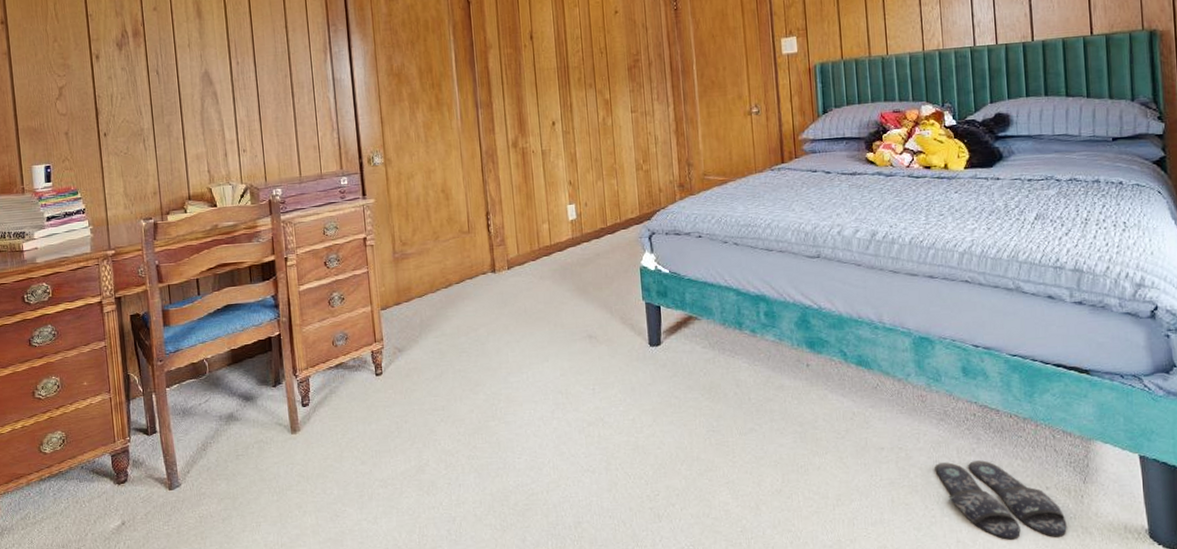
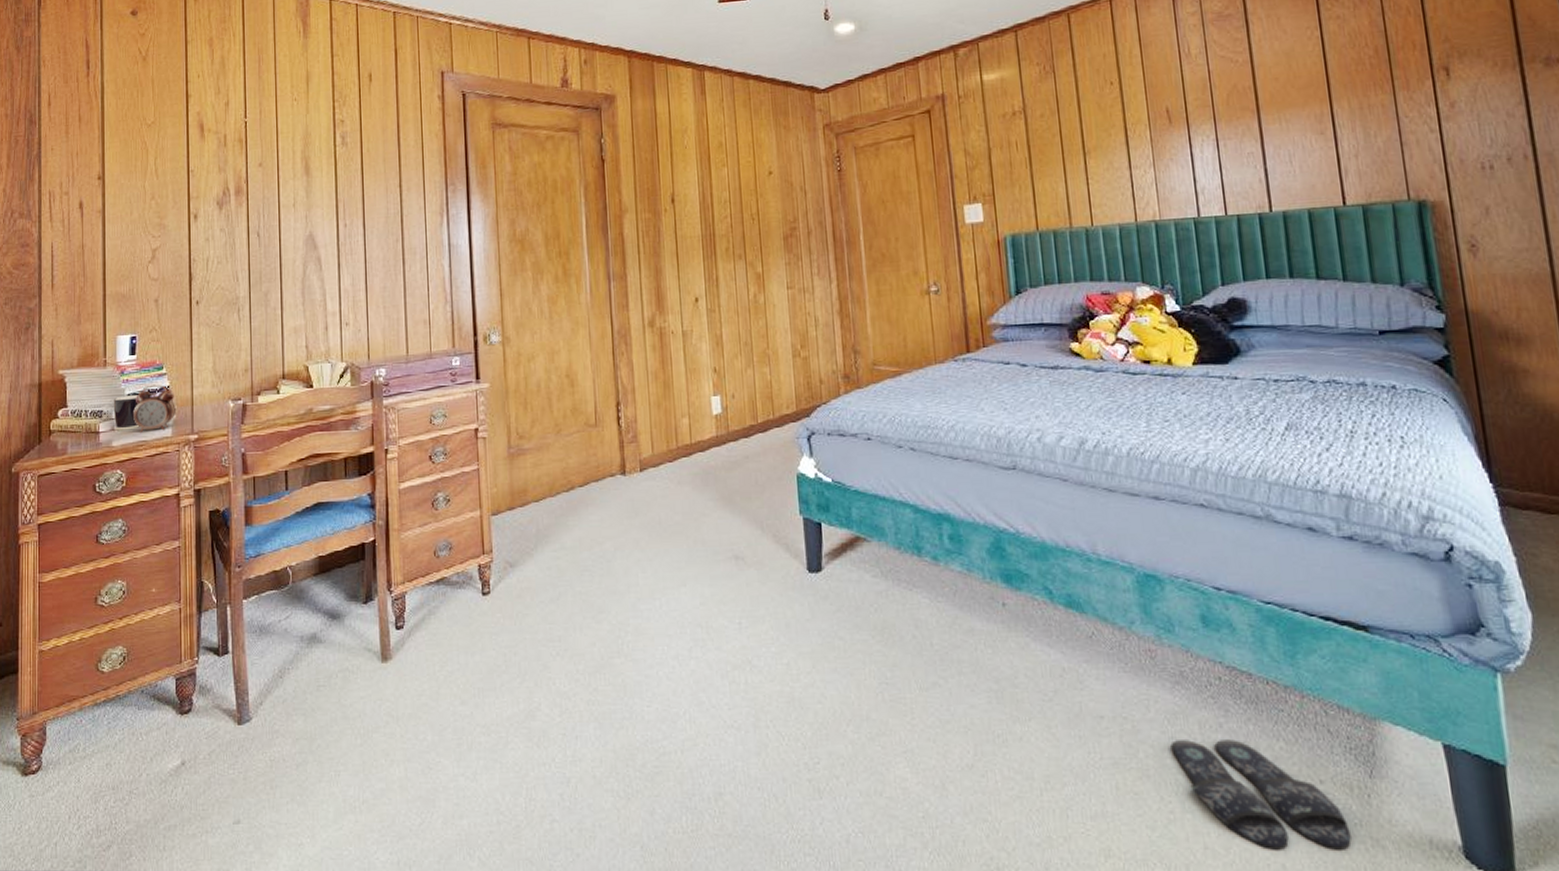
mug: none [34,217,61,249] -> present [113,395,140,431]
alarm clock: none [52,207,94,251] -> present [132,384,177,434]

